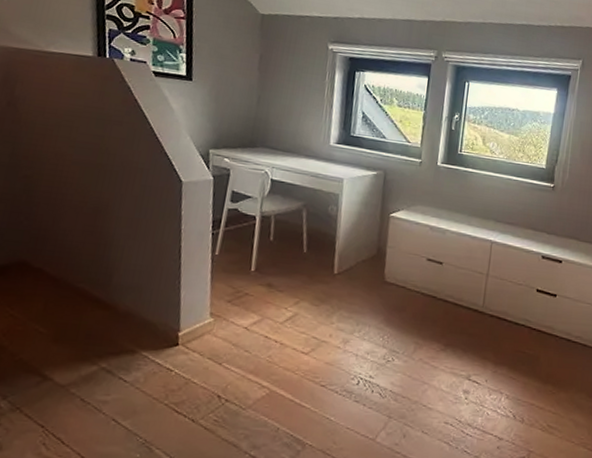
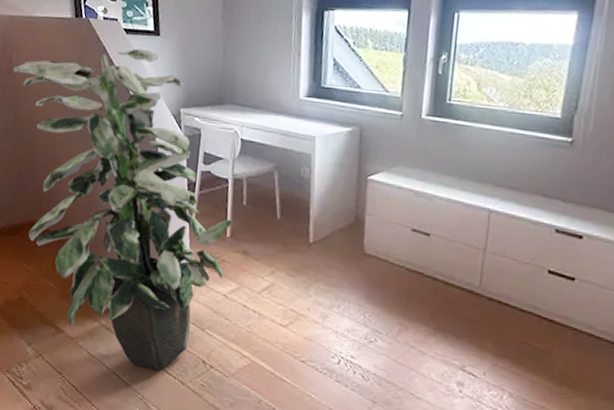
indoor plant: none [14,91,259,410] -> present [13,49,234,371]

